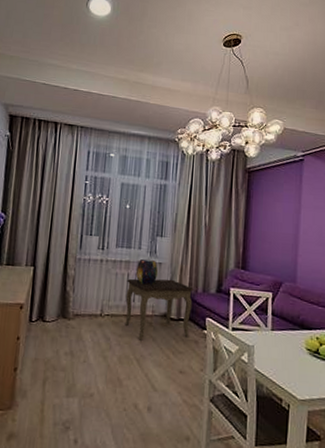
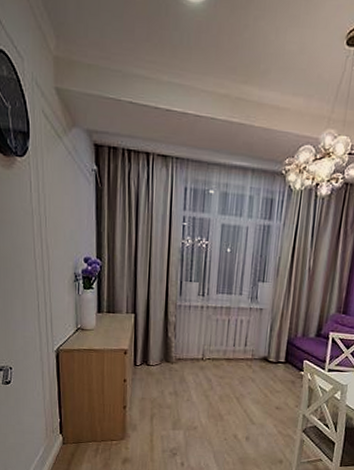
side table: present [125,278,194,341] -> none [225,324,293,381]
decorative urn: present [135,258,159,285] -> none [236,304,259,331]

